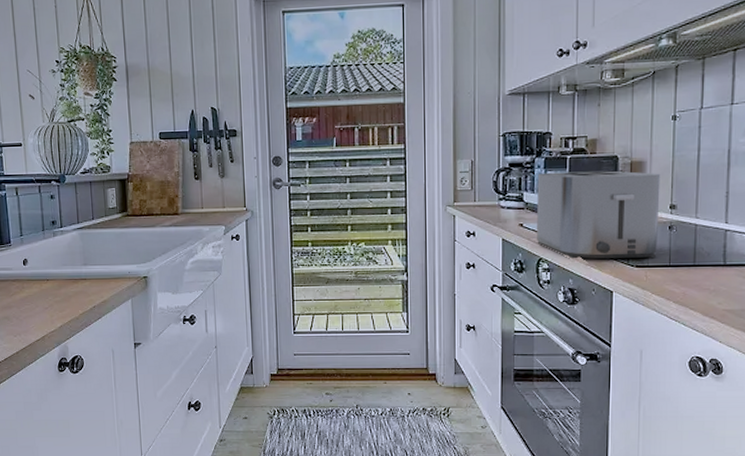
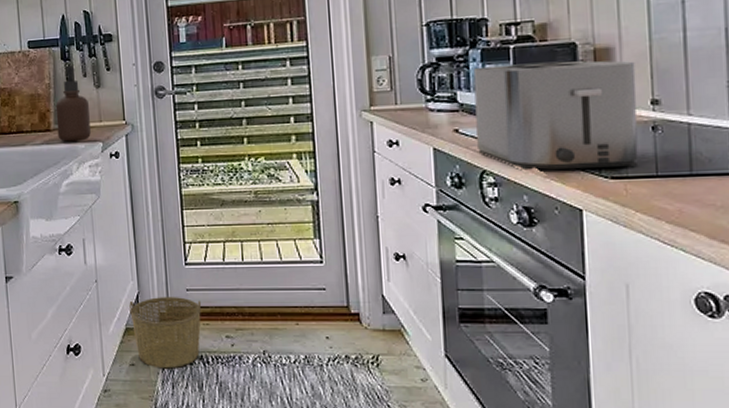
soap dispenser: none [183,157,215,225] -> present [55,66,91,142]
basket: none [244,361,307,421] -> present [129,297,202,369]

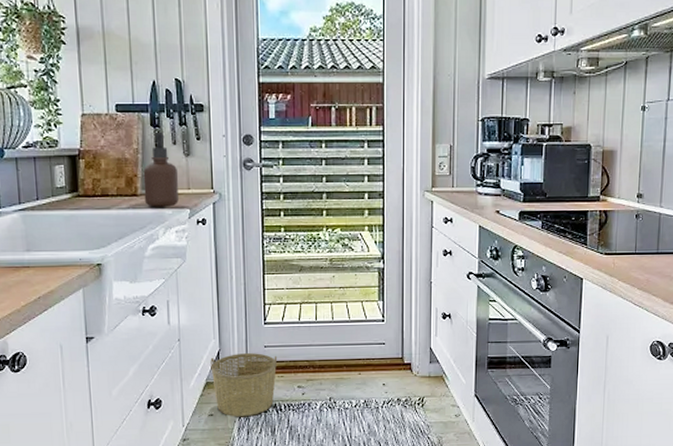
toaster: present [473,60,639,171] -> none [513,159,630,246]

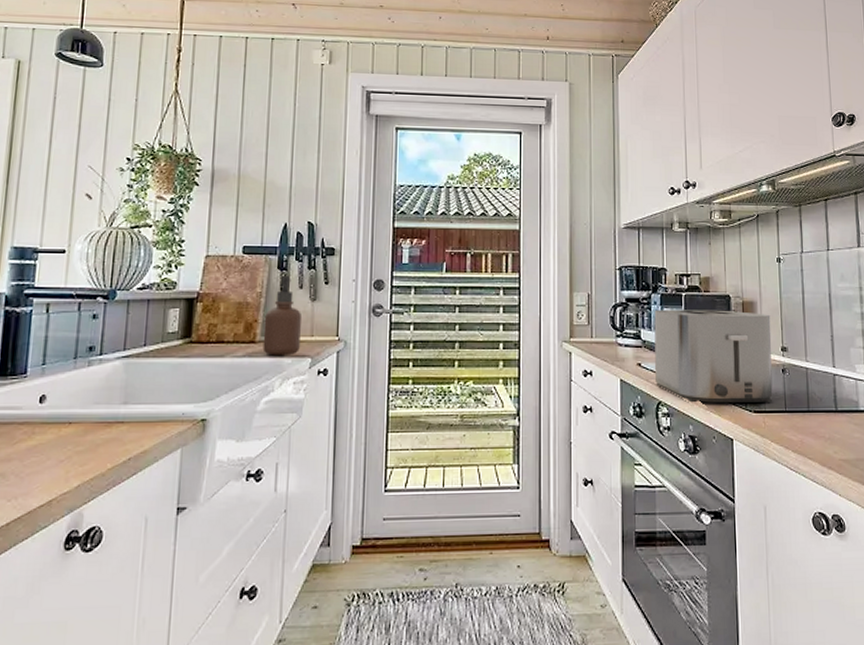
basket: present [210,353,278,417] -> none [319,527,398,610]
toaster: none [513,159,630,246] -> present [654,309,773,403]

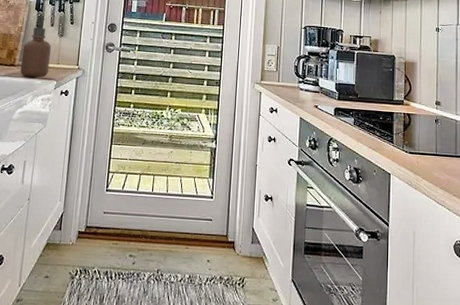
toaster: present [654,309,773,403] -> none [329,63,428,146]

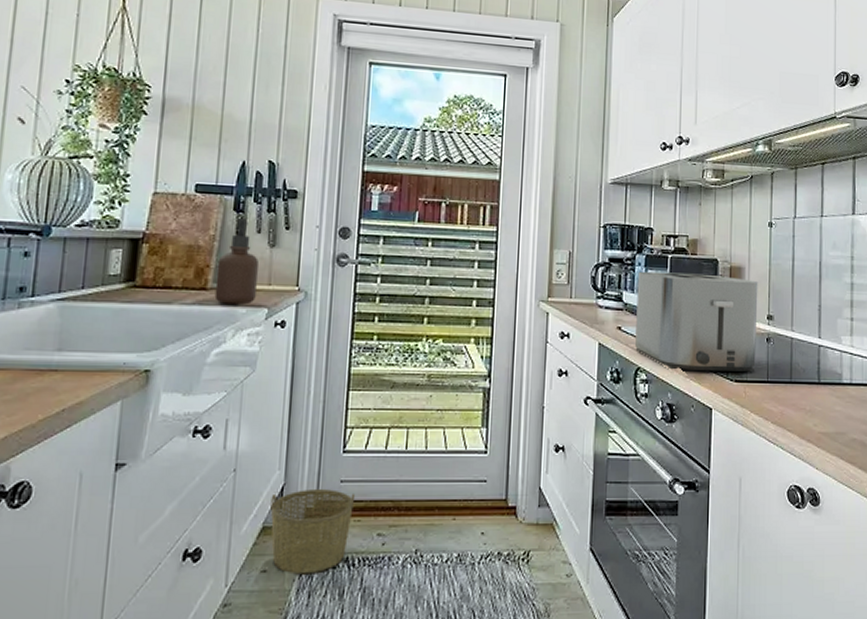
basket: none [53,217,114,282] -> present [270,489,356,575]
toaster: none [329,63,428,146] -> present [635,271,758,372]

